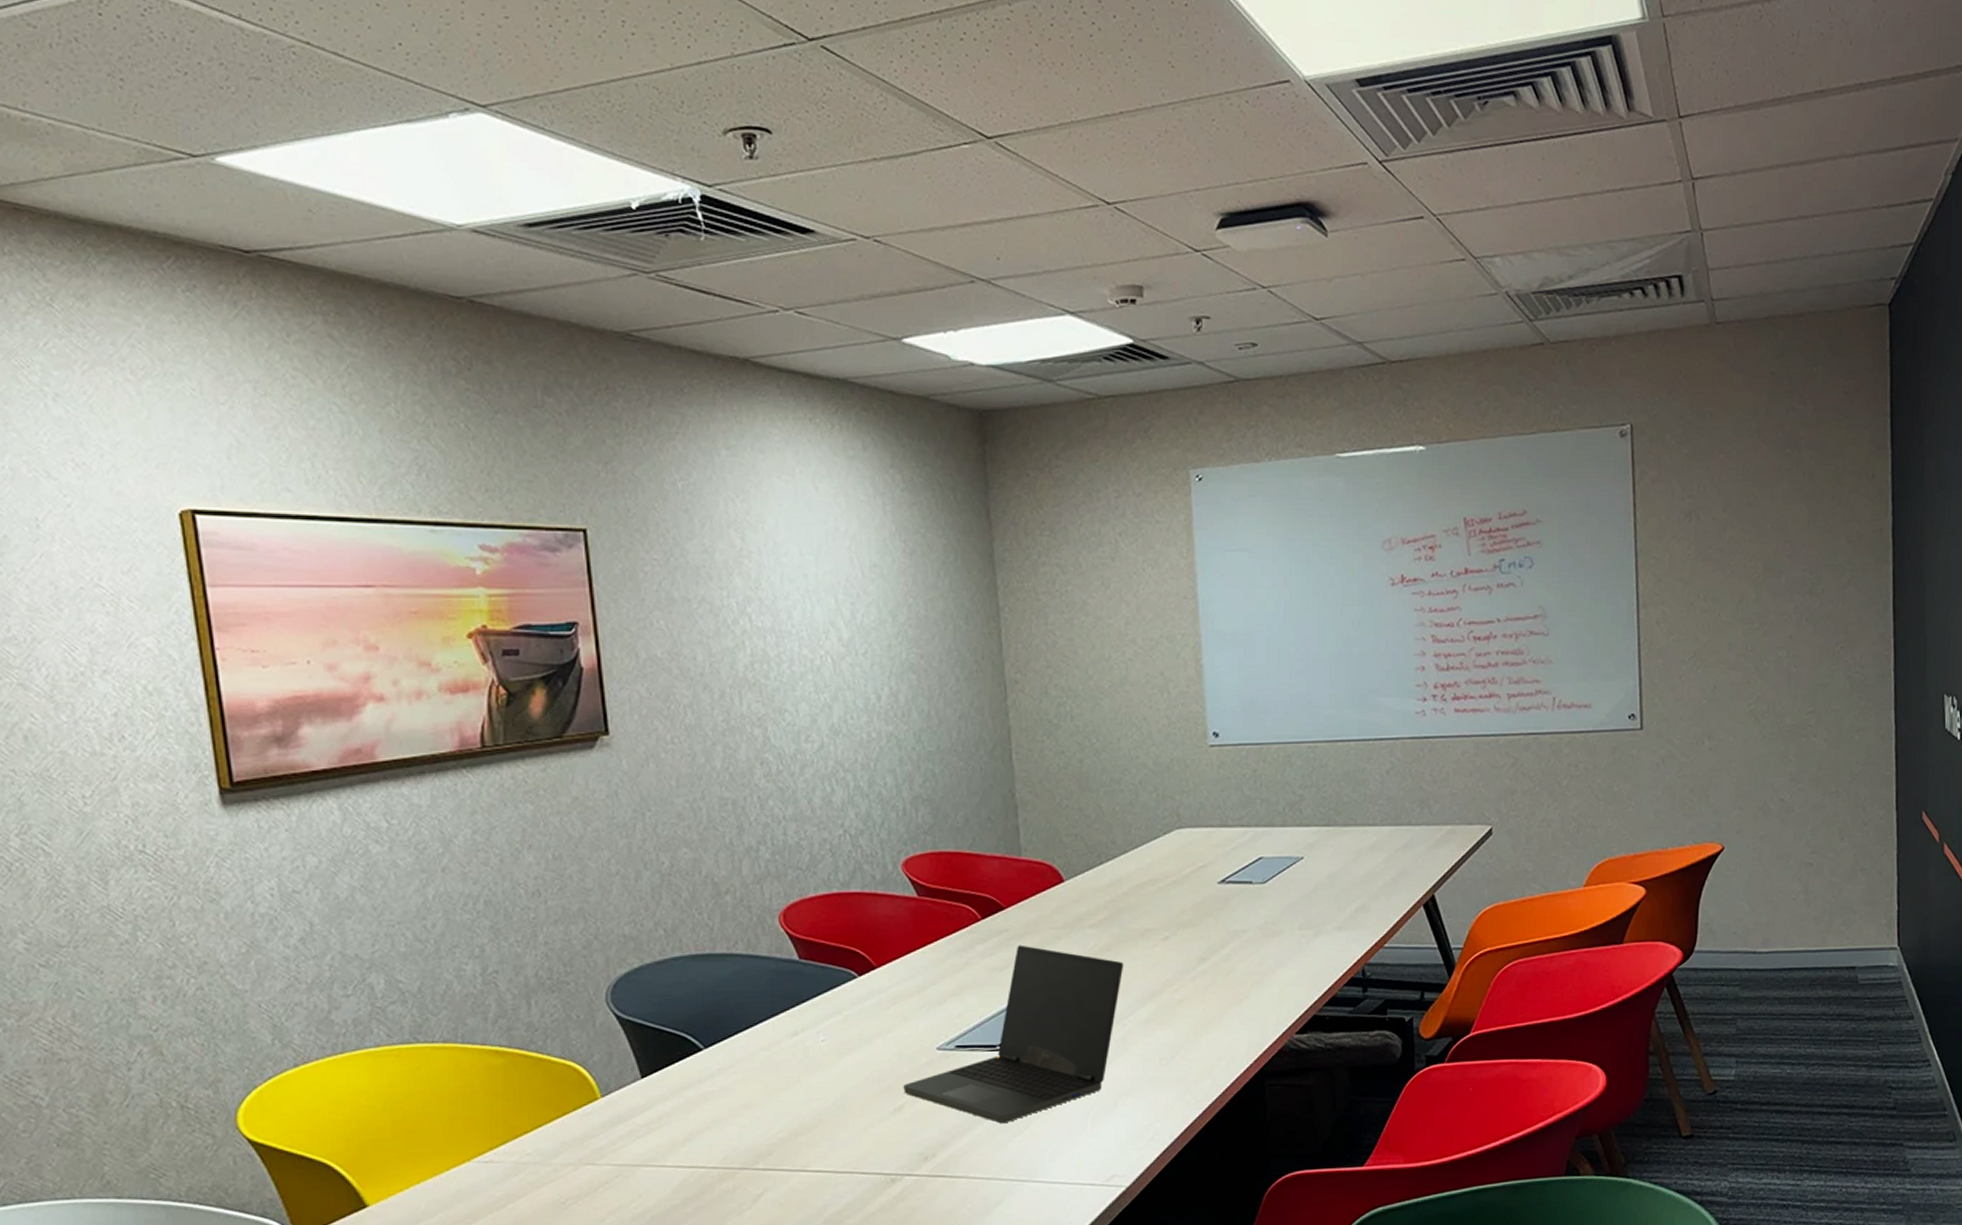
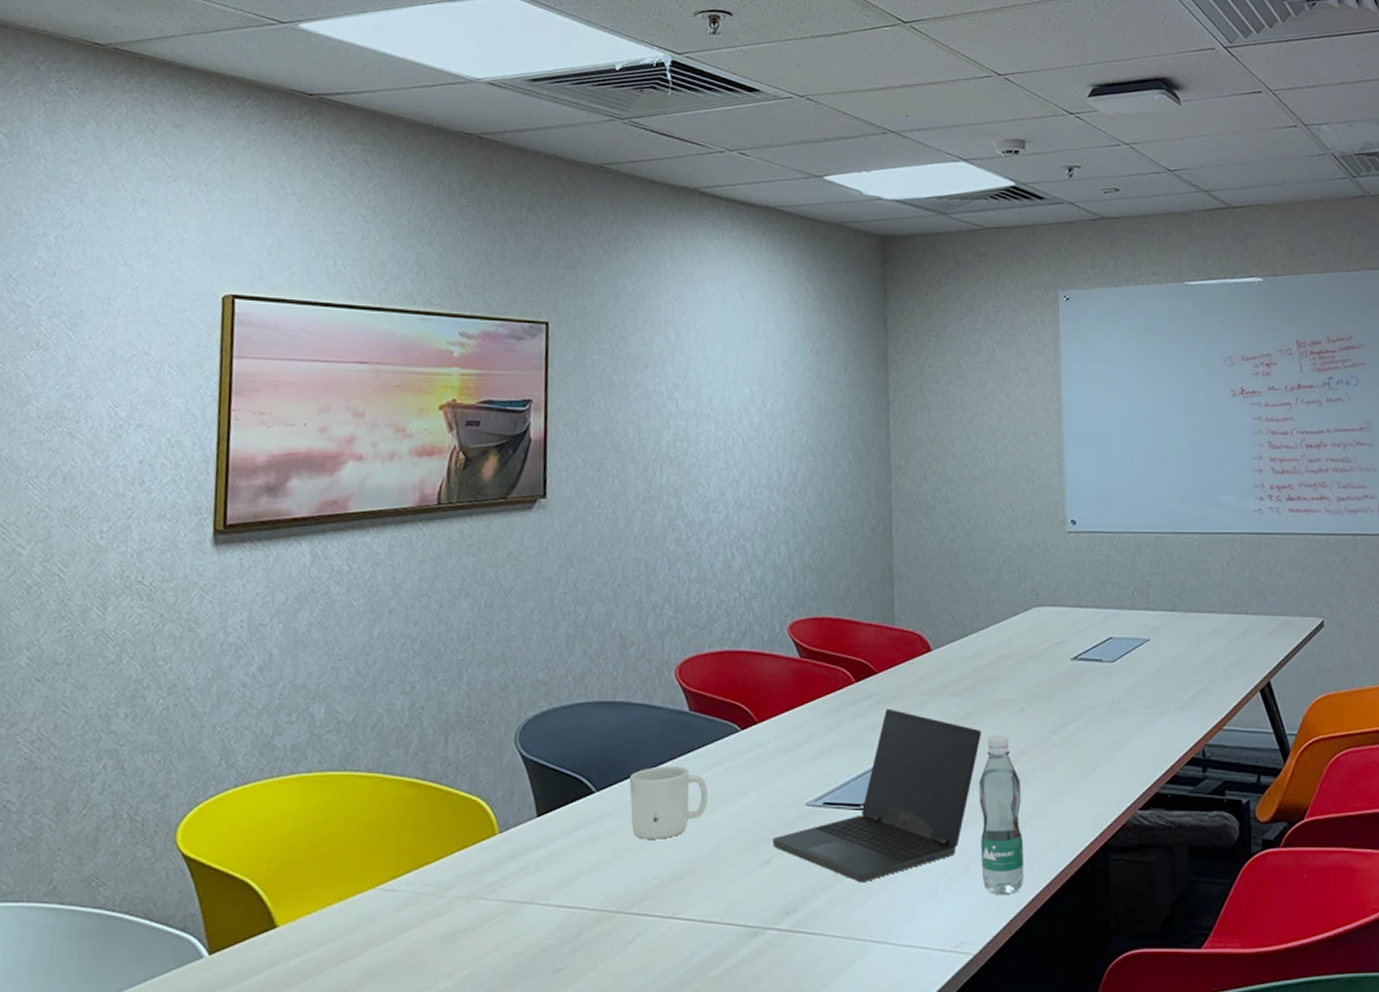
mug: none [740,1017,829,1094] -> present [629,766,709,839]
bottle: none [1123,966,1176,1127] -> present [979,735,1025,895]

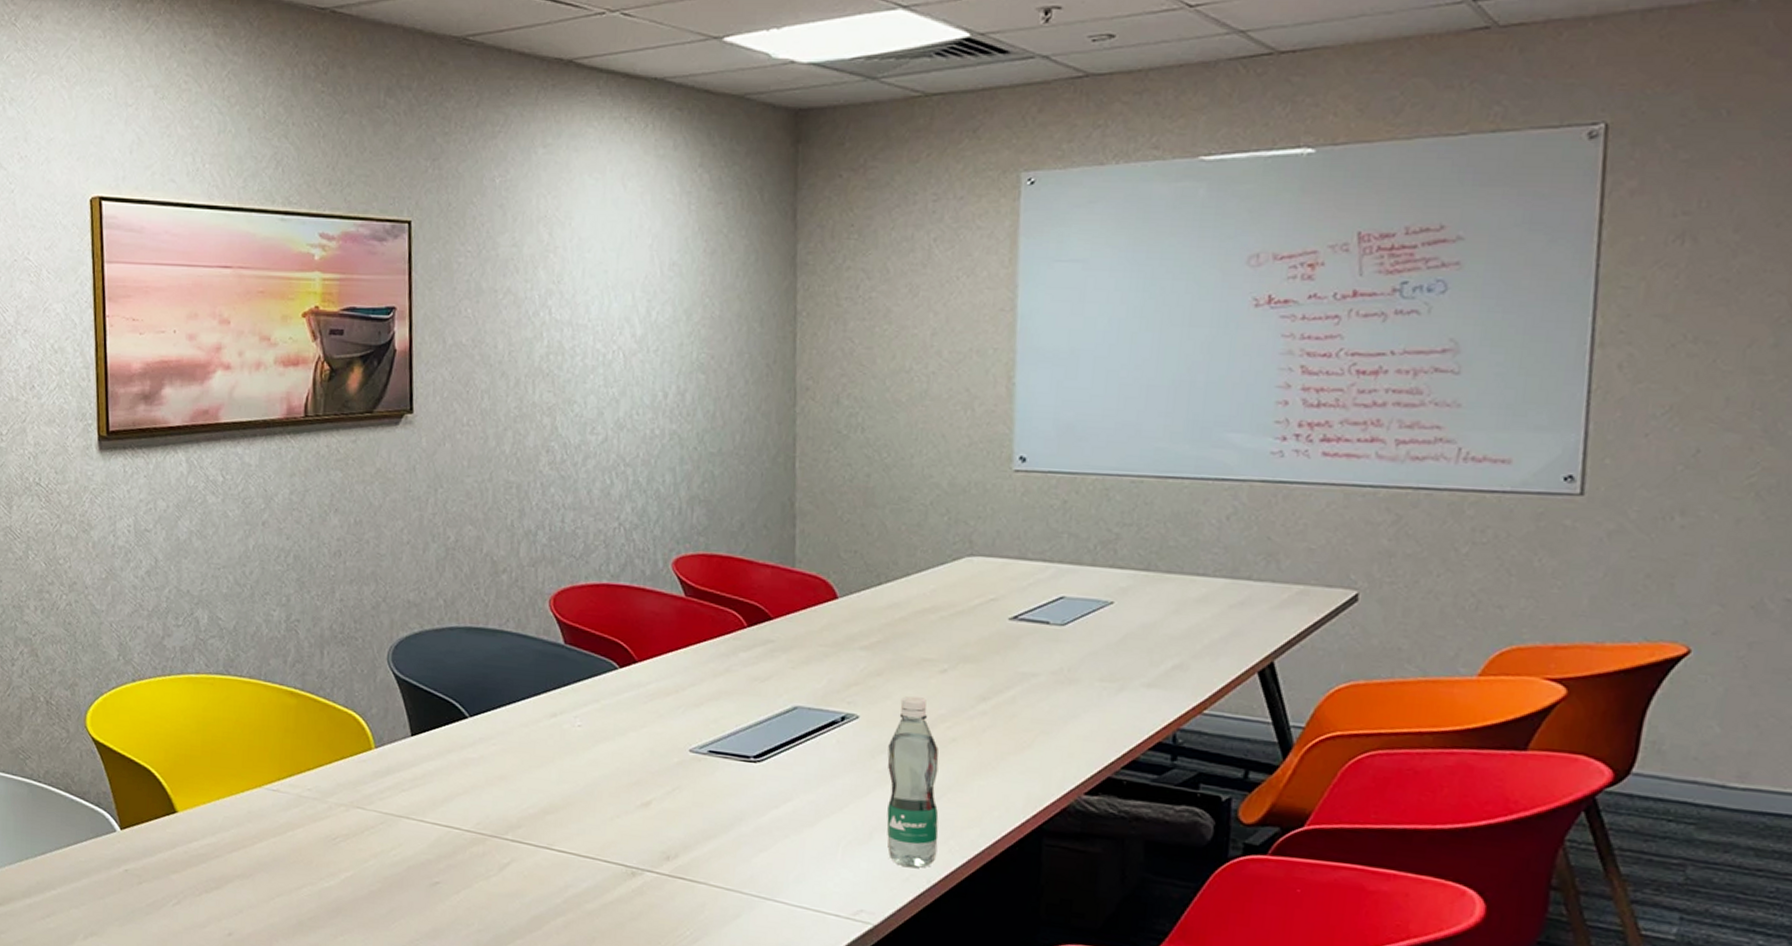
mug: present [629,766,709,839] -> none [503,697,585,771]
laptop: present [772,708,982,881] -> none [652,657,895,836]

